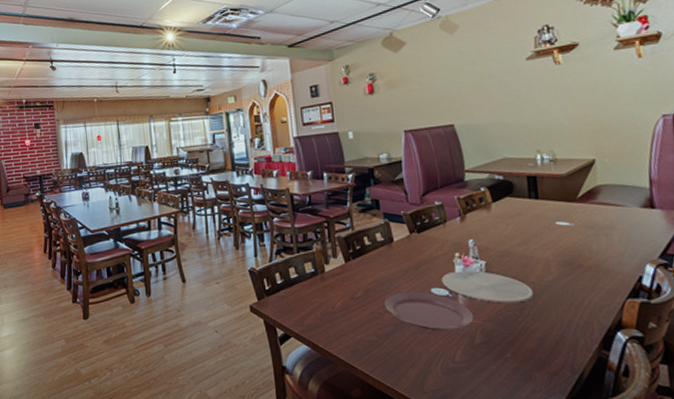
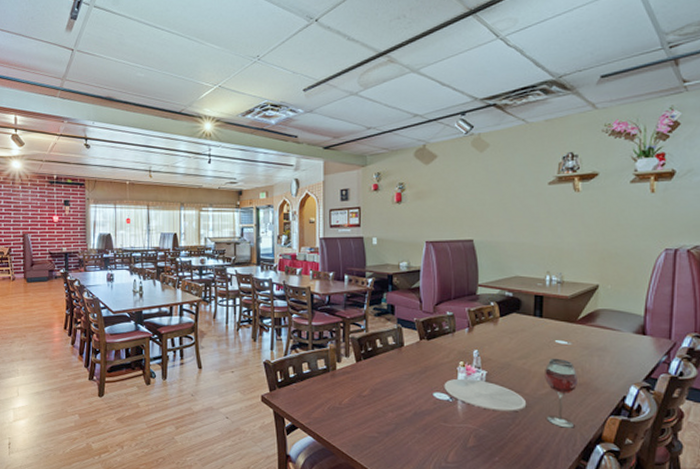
plate: present [383,292,474,331] -> none [388,394,470,433]
wineglass: none [548,241,590,316] -> present [545,358,579,428]

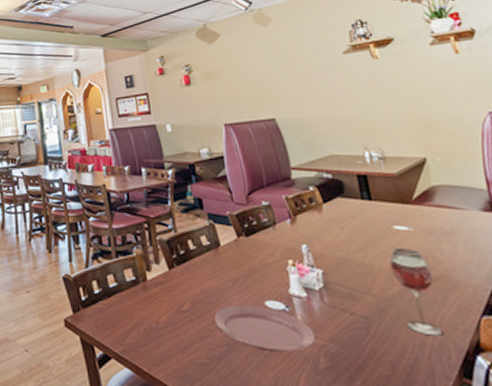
plate: none [388,394,470,433] -> present [213,305,316,352]
plate: present [444,378,527,412] -> none [275,280,379,320]

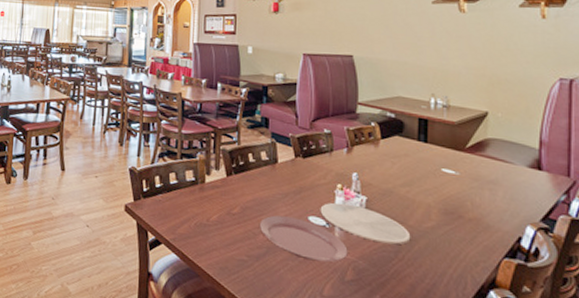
plate: none [275,280,379,320] -> present [320,202,411,245]
wineglass: present [389,247,444,336] -> none [431,188,468,269]

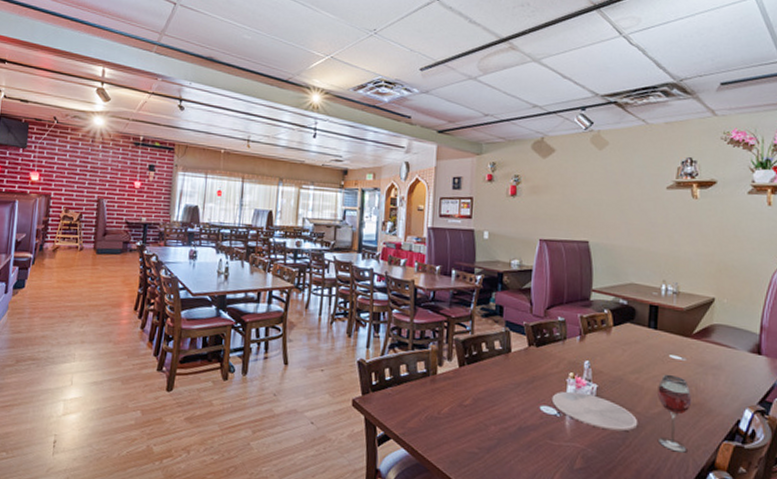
plate: present [259,215,348,262] -> none [490,406,578,452]
wineglass: none [431,188,468,269] -> present [658,374,692,453]

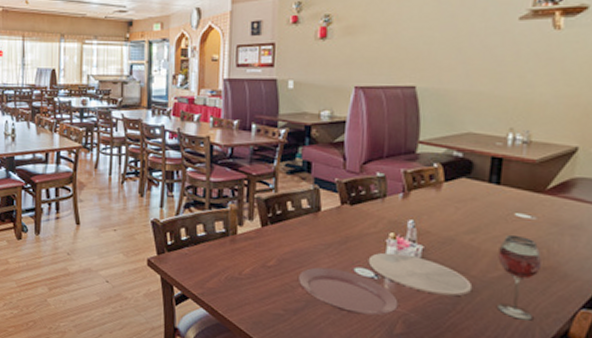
plate: none [490,406,578,452] -> present [297,267,398,316]

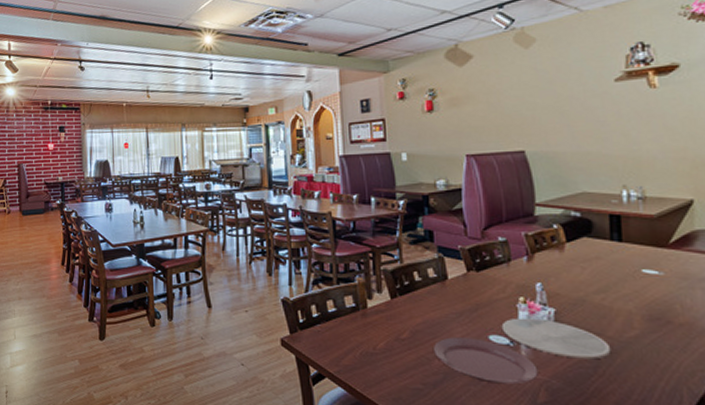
wineglass: present [497,234,543,321] -> none [631,291,679,381]

